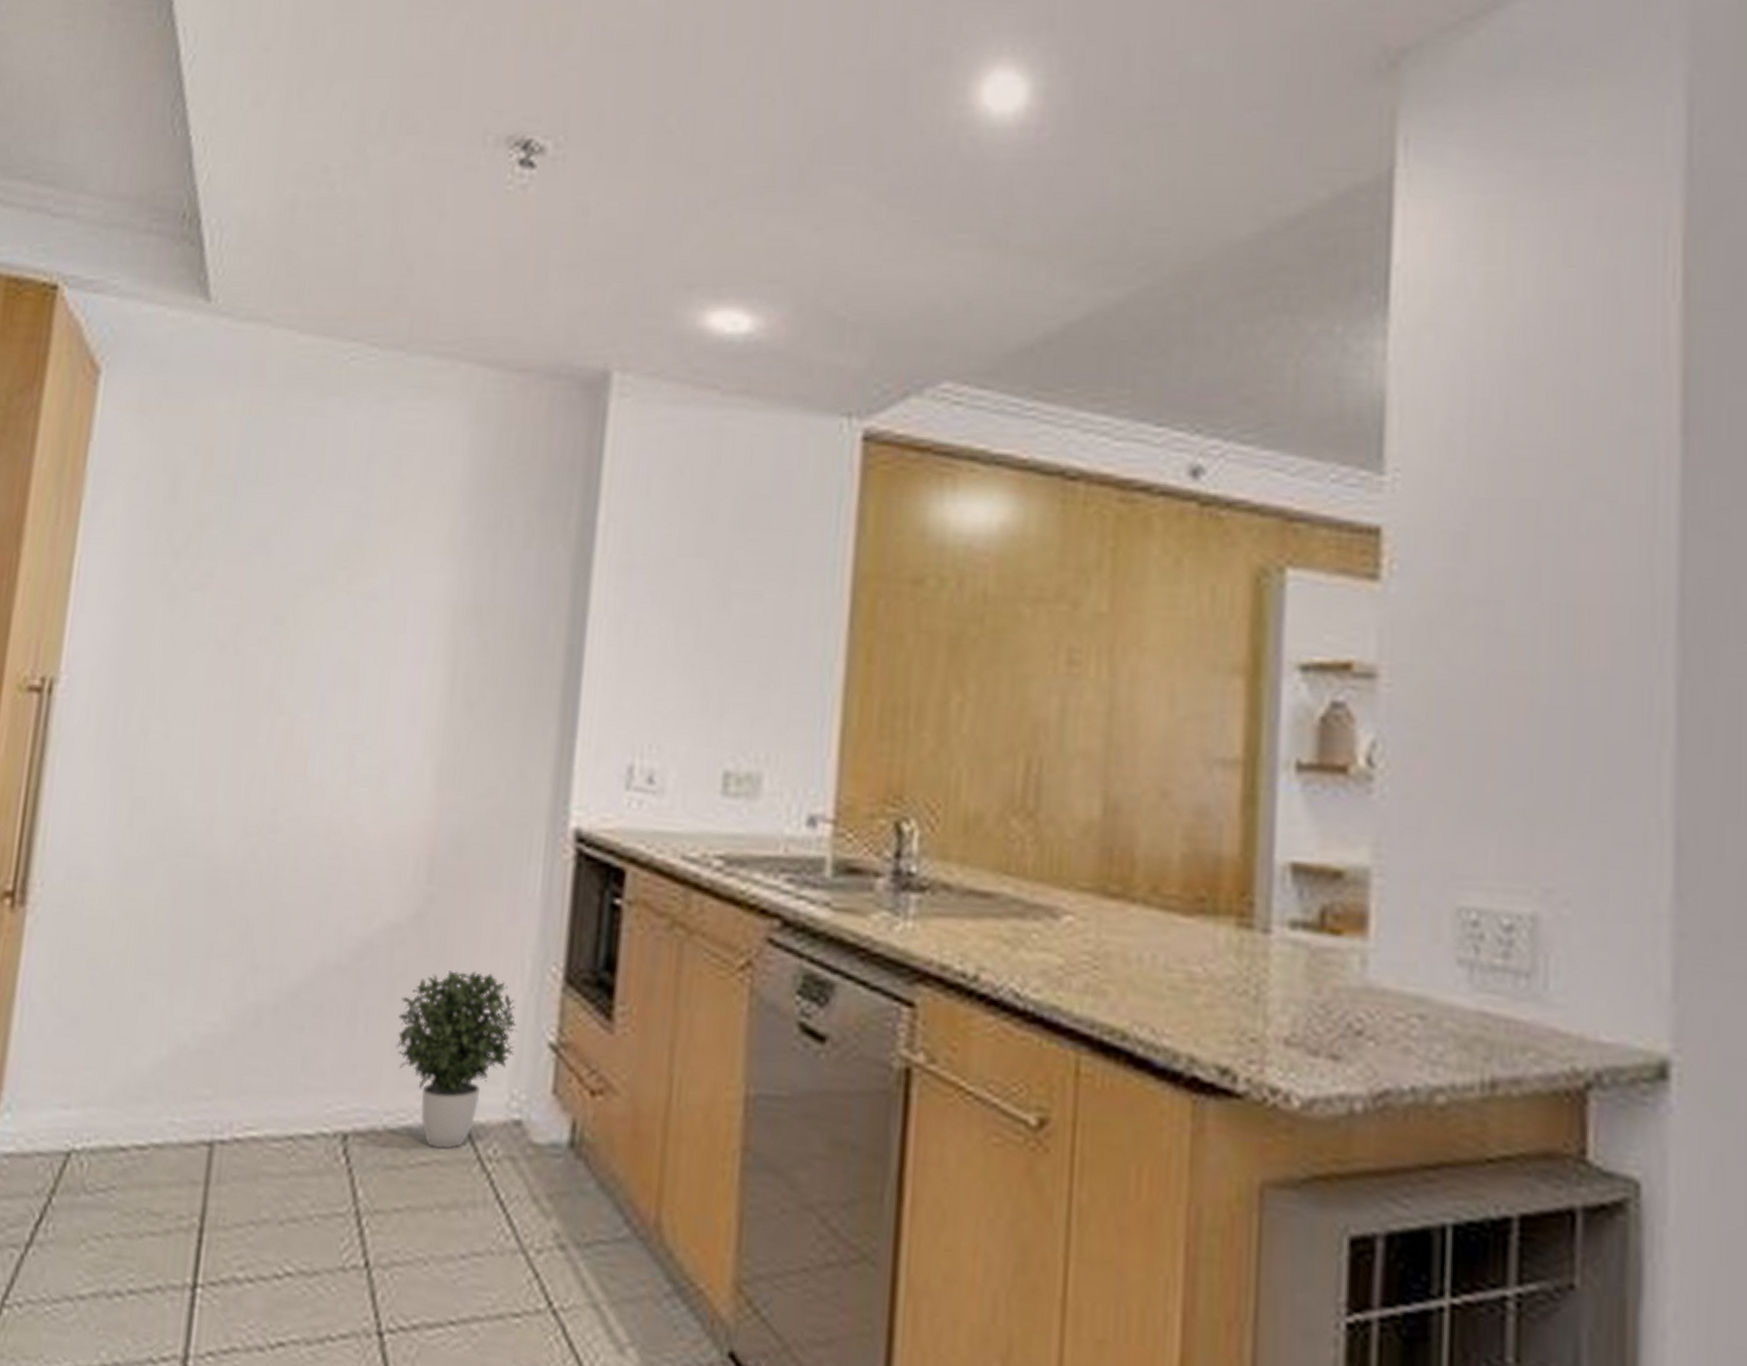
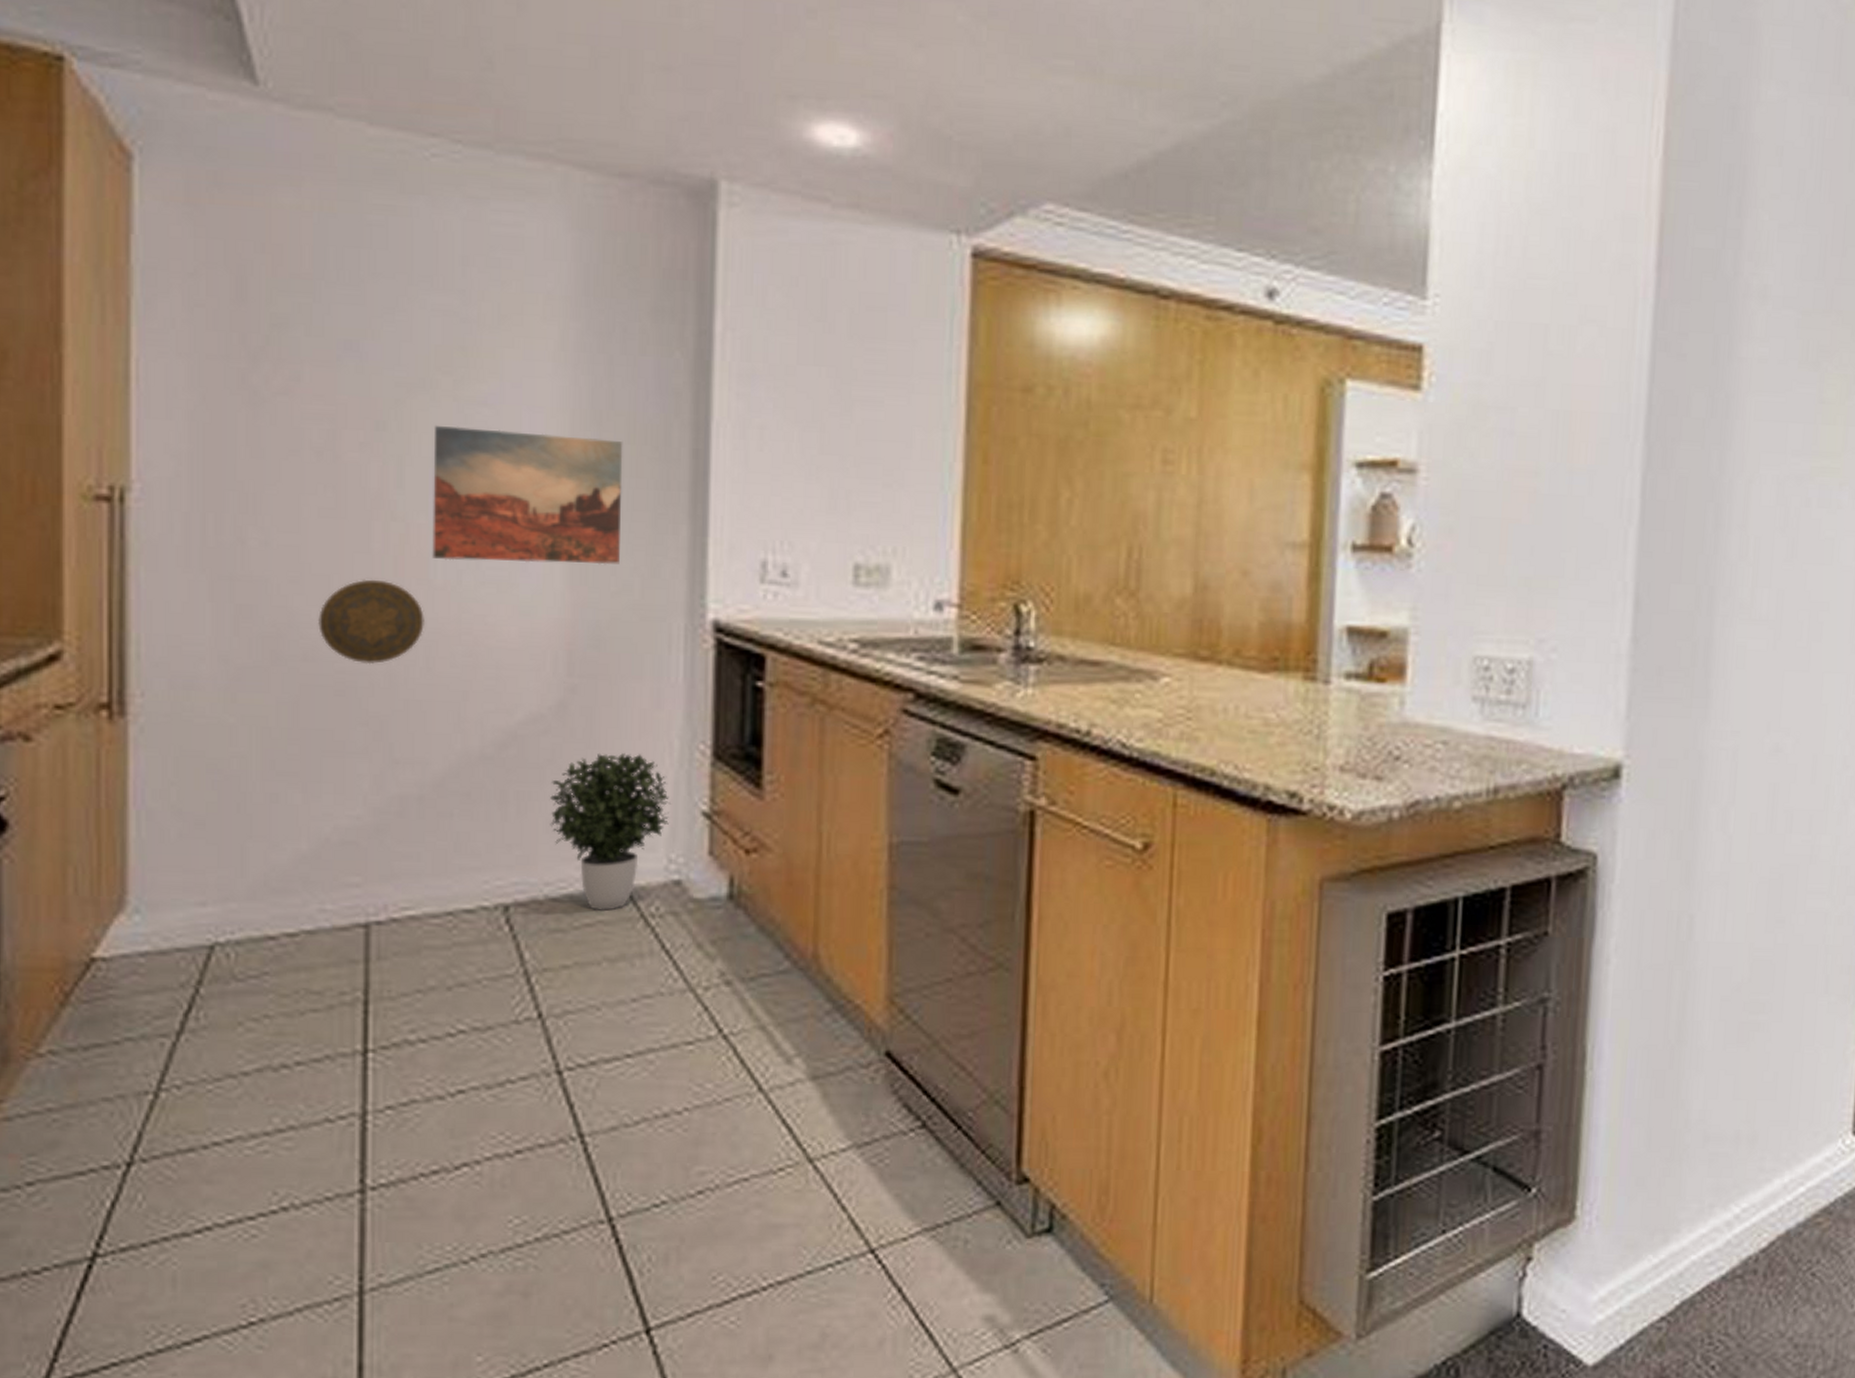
decorative plate: none [202,774,299,863] -> present [318,579,424,665]
wall art: none [312,620,501,766] -> present [432,426,623,565]

